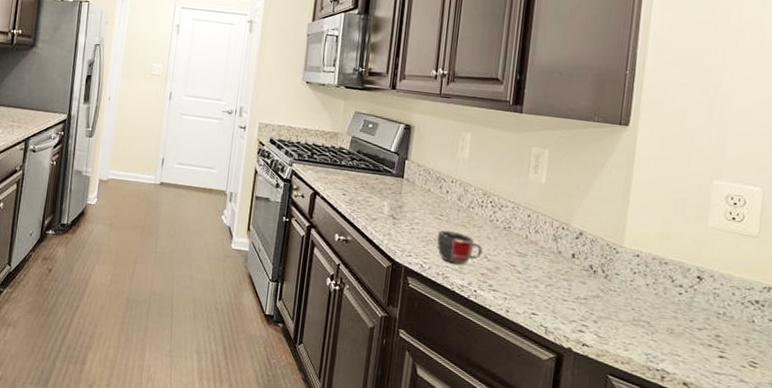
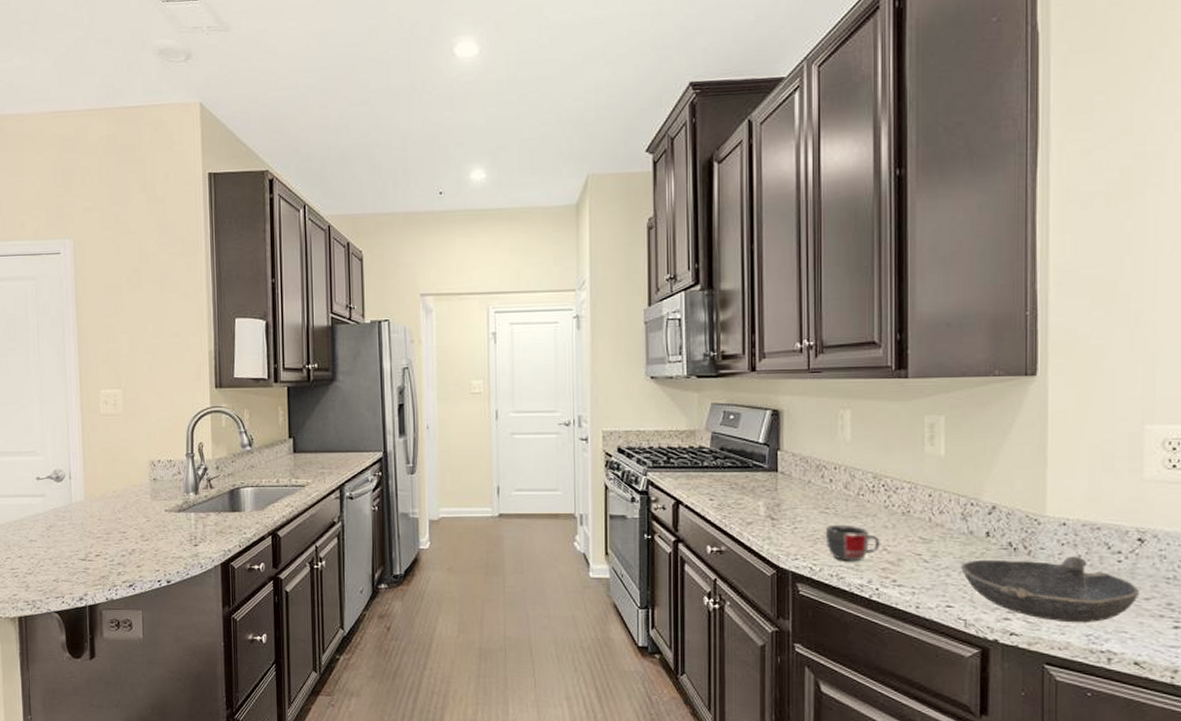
bowl: none [547,277,694,344] -> present [961,556,1139,623]

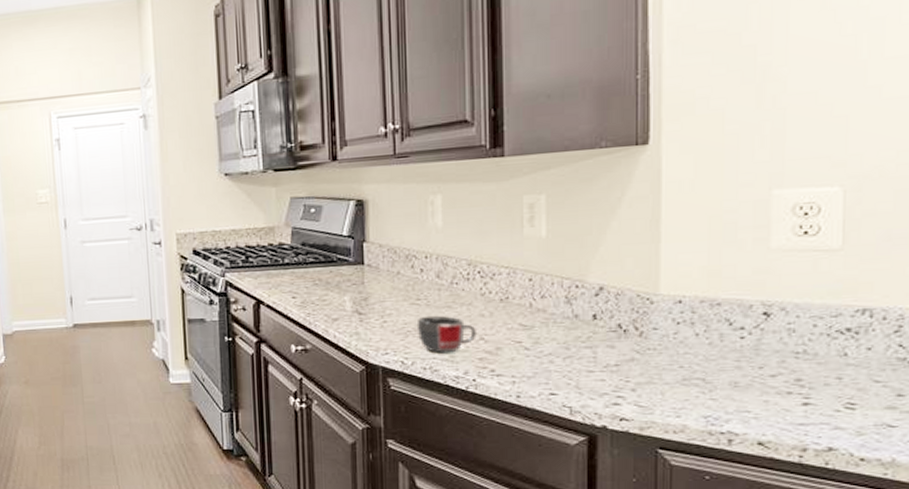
bowl: present [961,556,1139,623] -> none [565,334,764,405]

